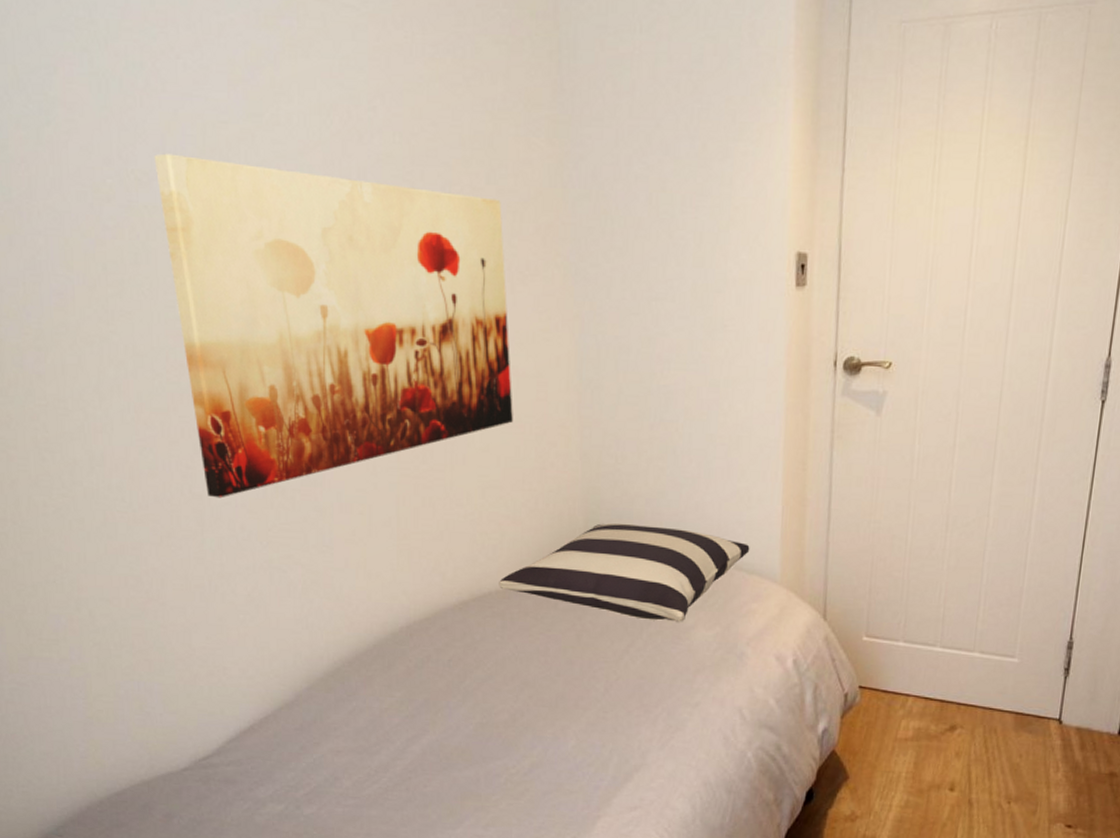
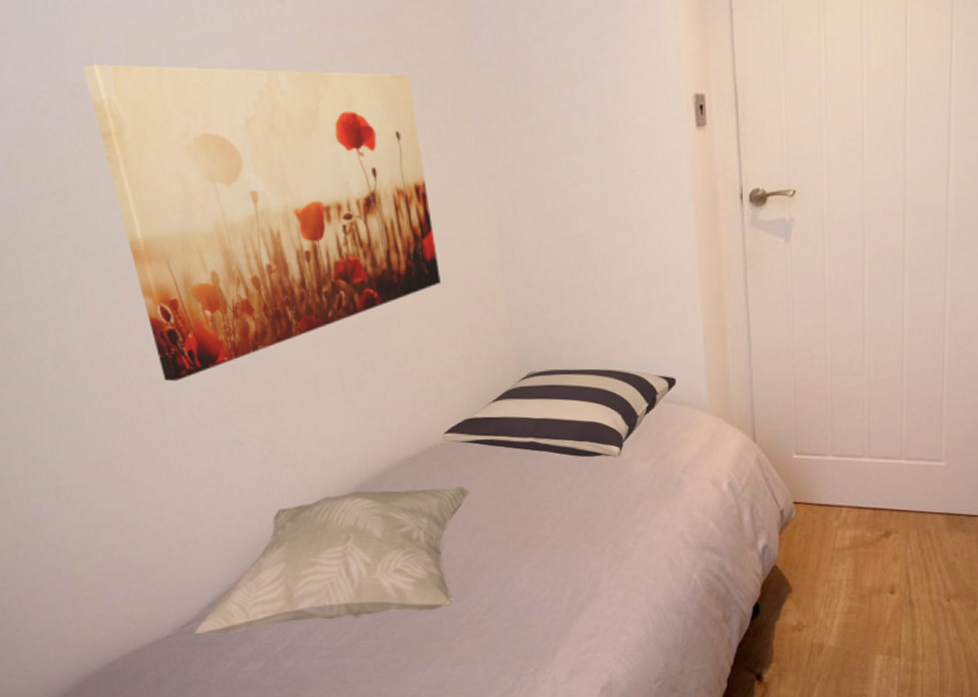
decorative pillow: none [213,633,522,772] -> present [195,487,470,634]

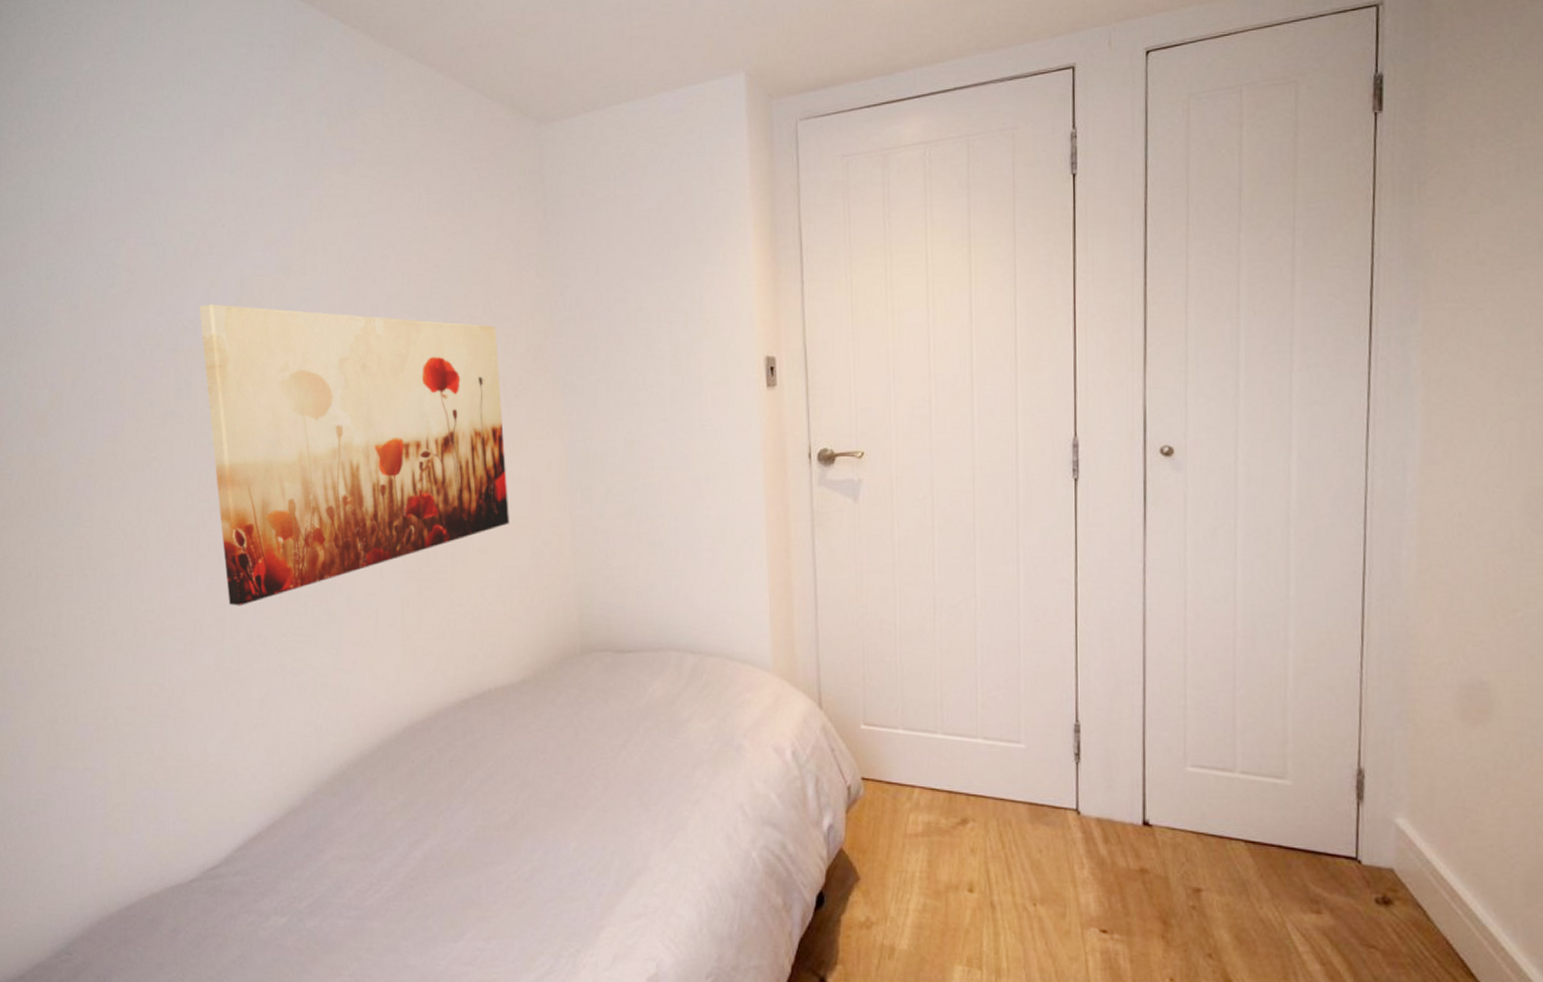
decorative pillow: present [195,487,470,634] -> none [220,733,521,882]
pillow: present [442,368,677,458] -> none [498,616,740,715]

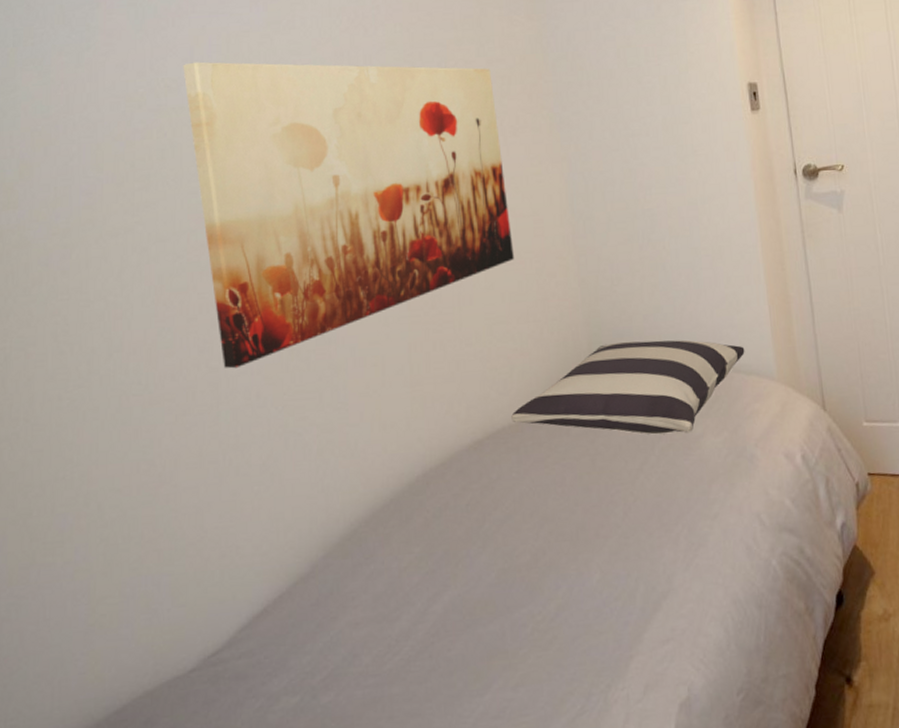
pillow: none [498,616,740,715] -> present [511,340,745,435]

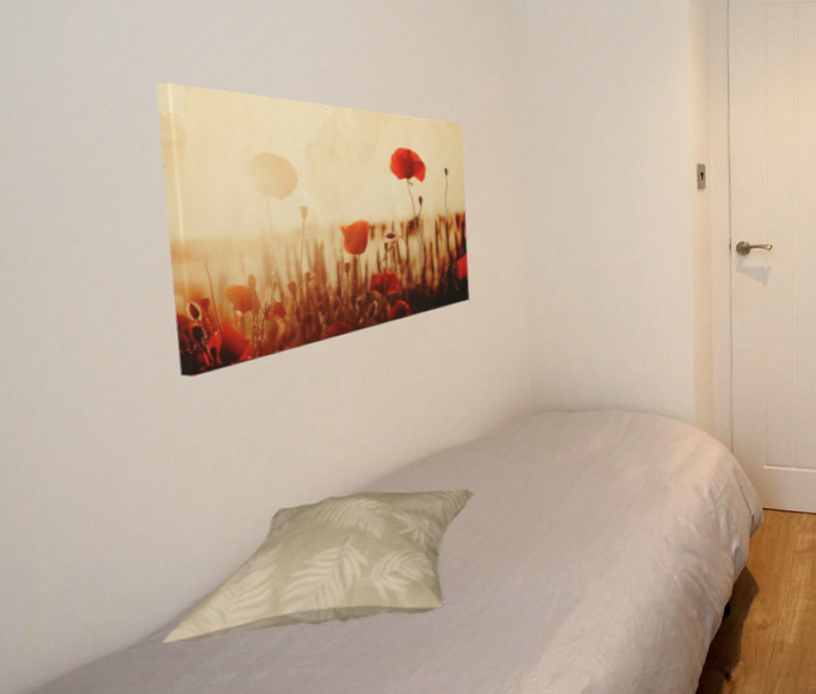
decorative pillow: none [223,472,538,665] -> present [162,489,474,643]
pillow: present [511,340,745,435] -> none [454,381,670,464]

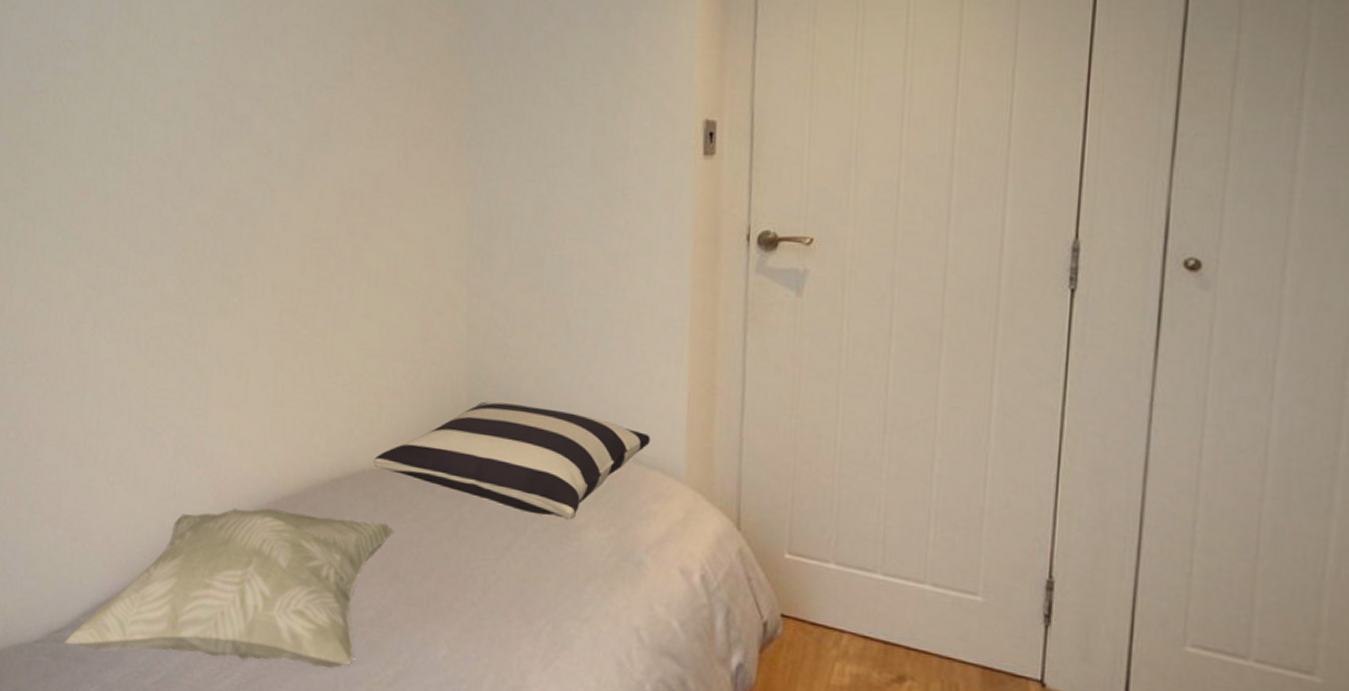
wall art: present [155,82,470,377] -> none [83,25,400,354]
pillow: none [454,381,670,464] -> present [373,401,651,520]

